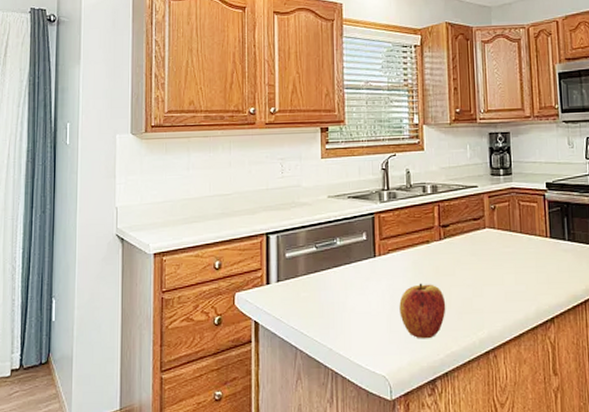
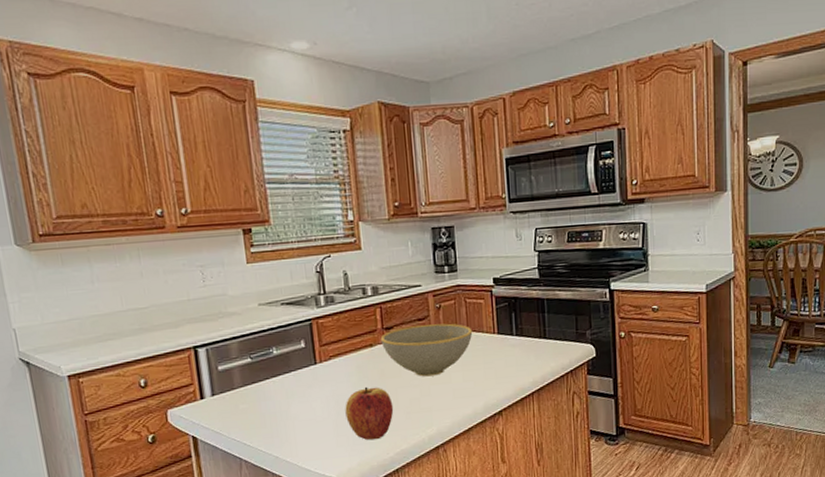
bowl: none [437,224,526,277] -> present [380,323,473,377]

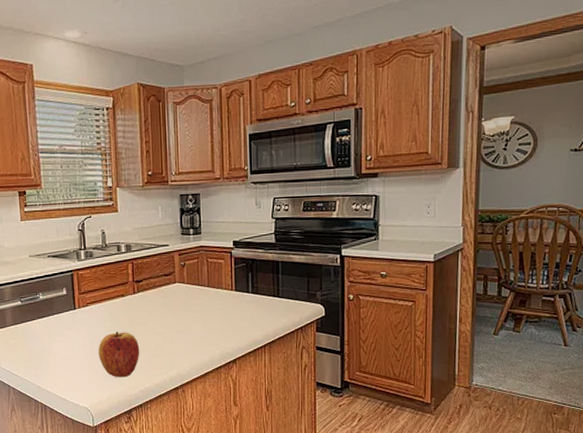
bowl: present [380,323,473,377] -> none [131,279,213,326]

